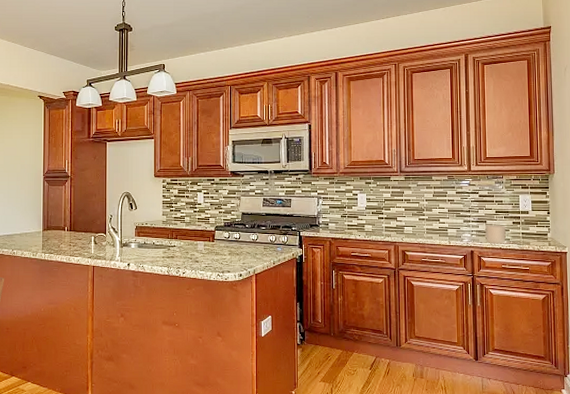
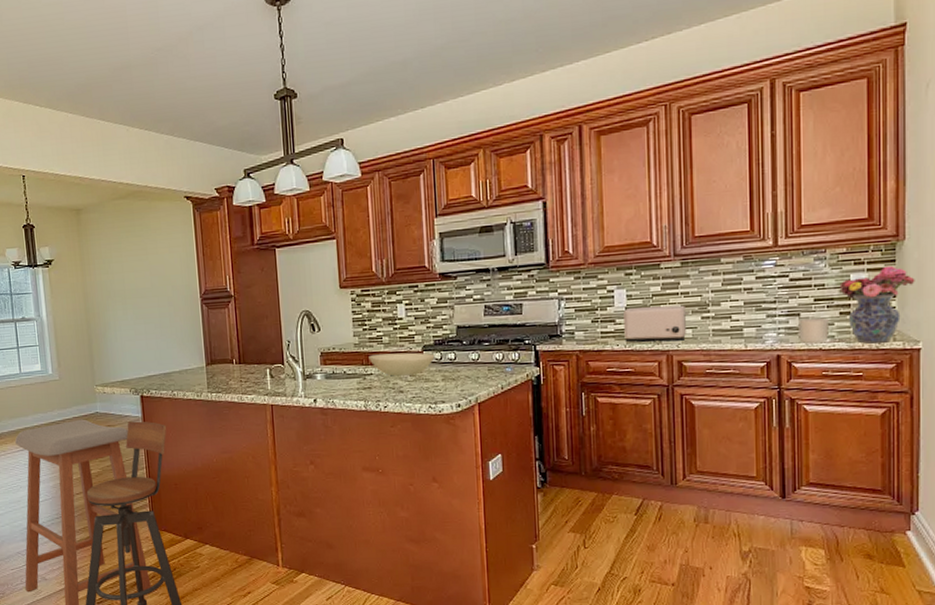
bowl: none [173,231,224,249] -> present [368,352,435,376]
toaster: none [364,208,410,235] -> present [624,305,688,342]
flower arrangement: none [512,191,562,247] -> present [839,265,915,345]

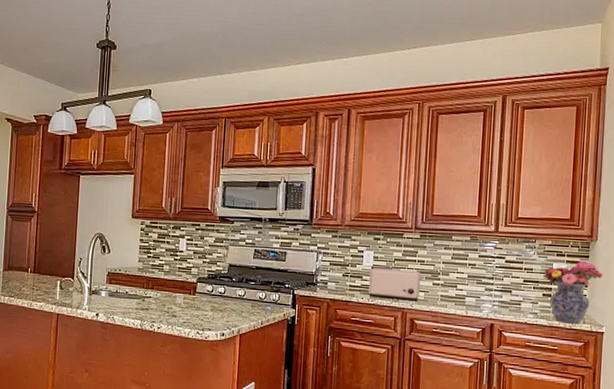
bowl: present [368,352,435,376] -> none [149,280,207,303]
mug: present [798,317,829,344] -> none [509,295,534,318]

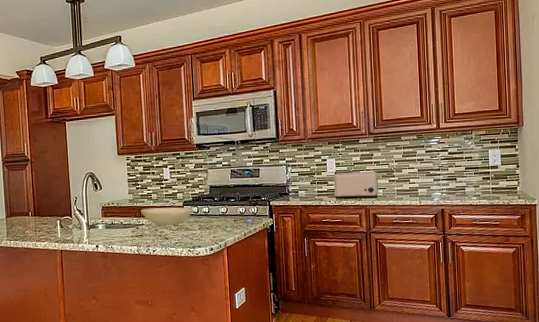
bowl: none [149,280,207,303] -> present [141,207,193,226]
flower arrangement: present [544,260,603,325] -> none [482,144,531,202]

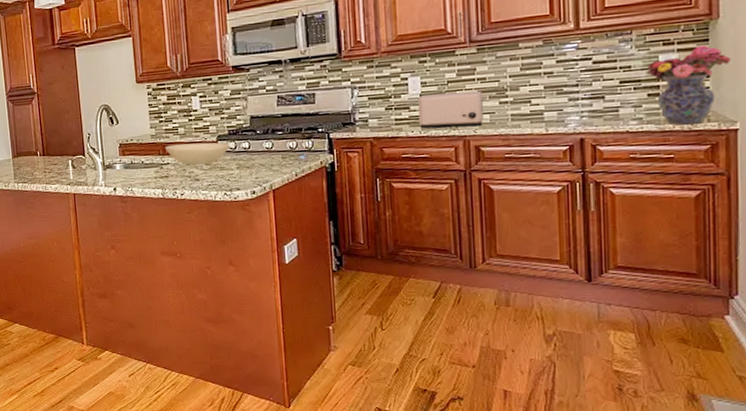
flower arrangement: none [482,144,531,202] -> present [647,45,731,126]

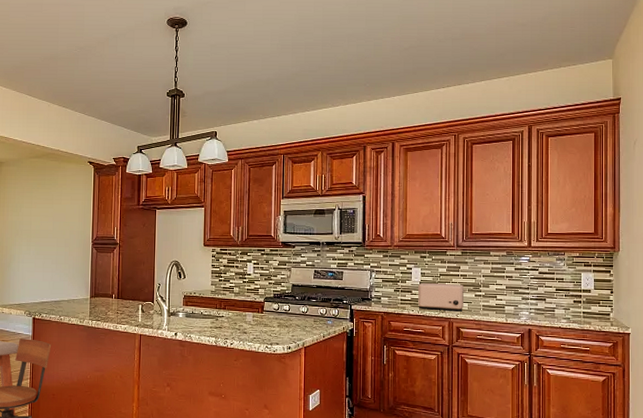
bowl: present [165,142,229,165] -> none [222,301,274,320]
flower arrangement: present [647,45,731,126] -> none [574,269,626,328]

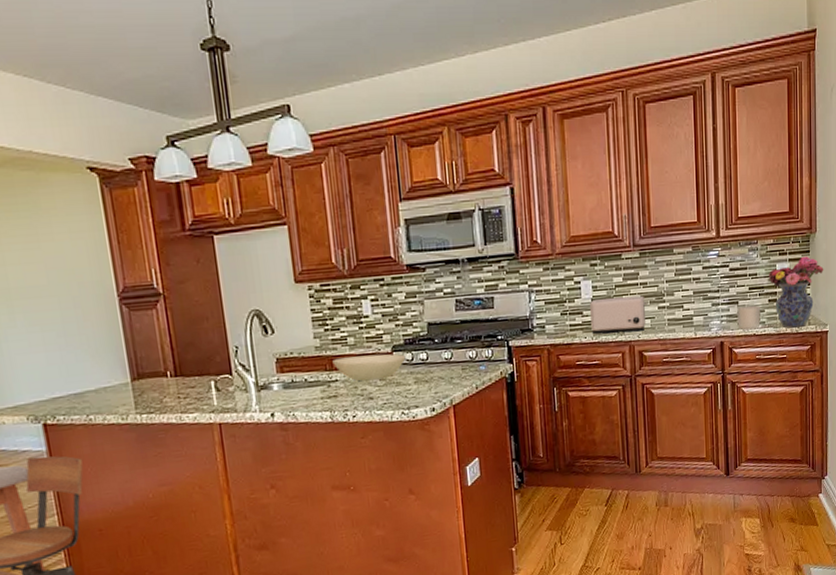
bowl: none [222,301,274,320] -> present [332,354,406,382]
mug: none [544,303,566,323] -> present [737,305,761,330]
flower arrangement: none [574,269,626,328] -> present [768,256,824,329]

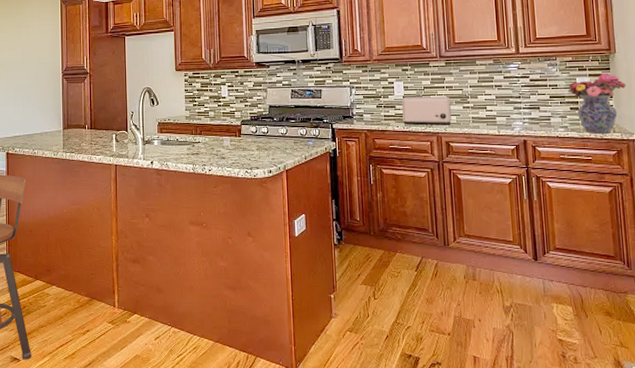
bowl: present [332,354,406,382] -> none [197,125,251,145]
mug: present [737,305,761,330] -> none [539,111,563,132]

